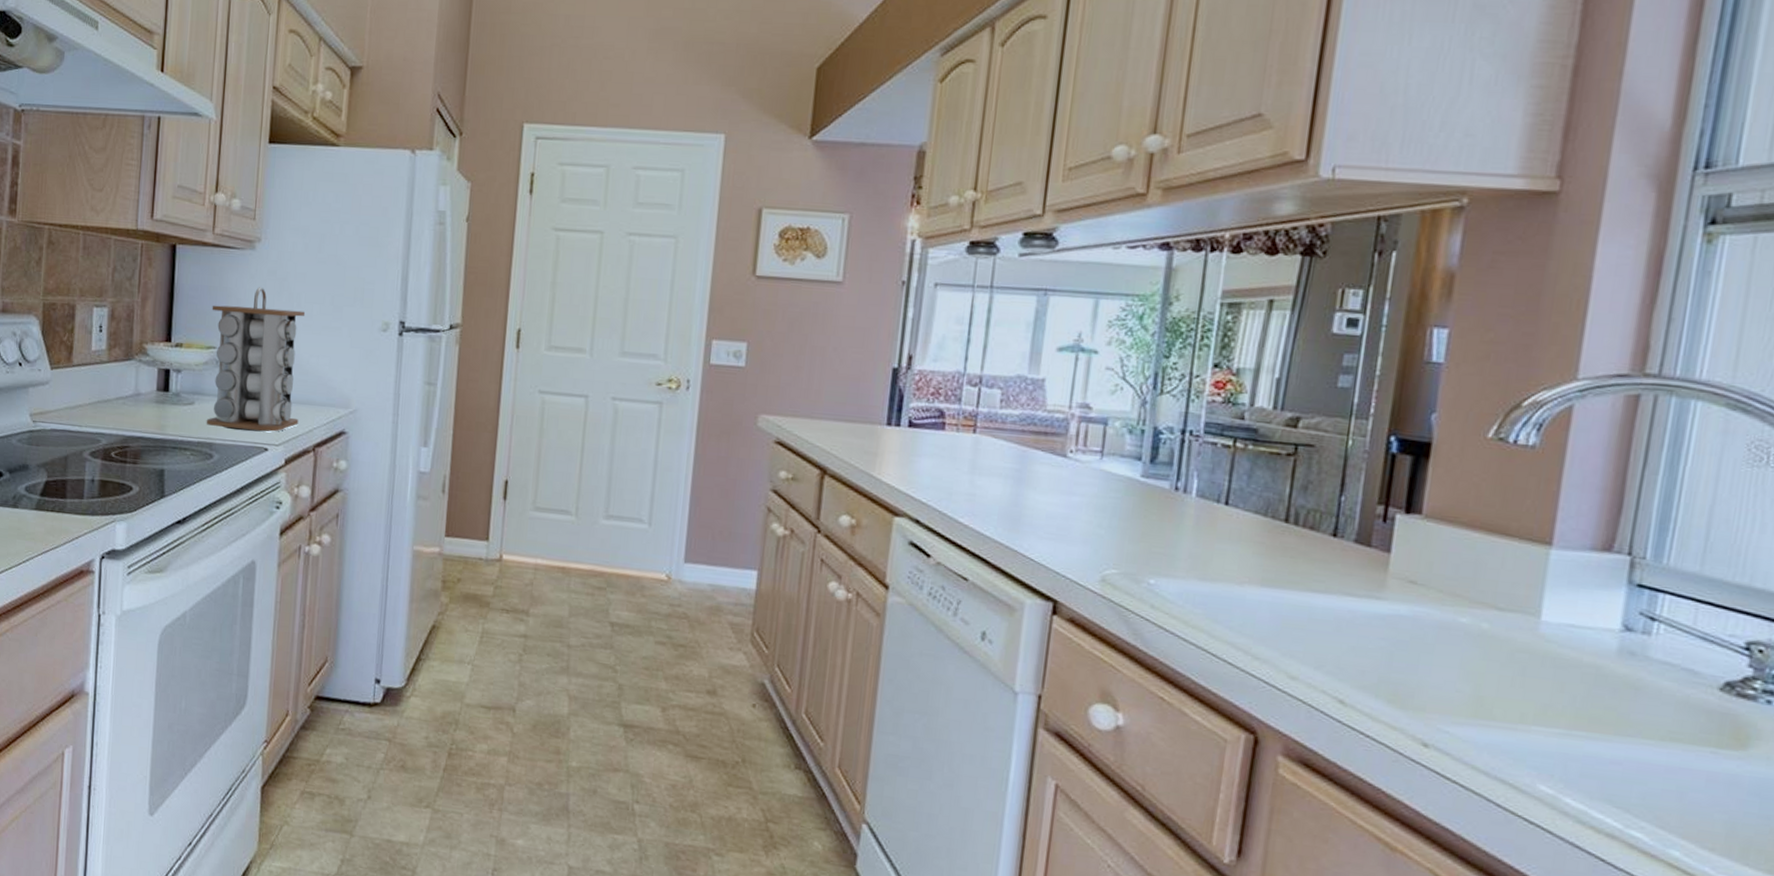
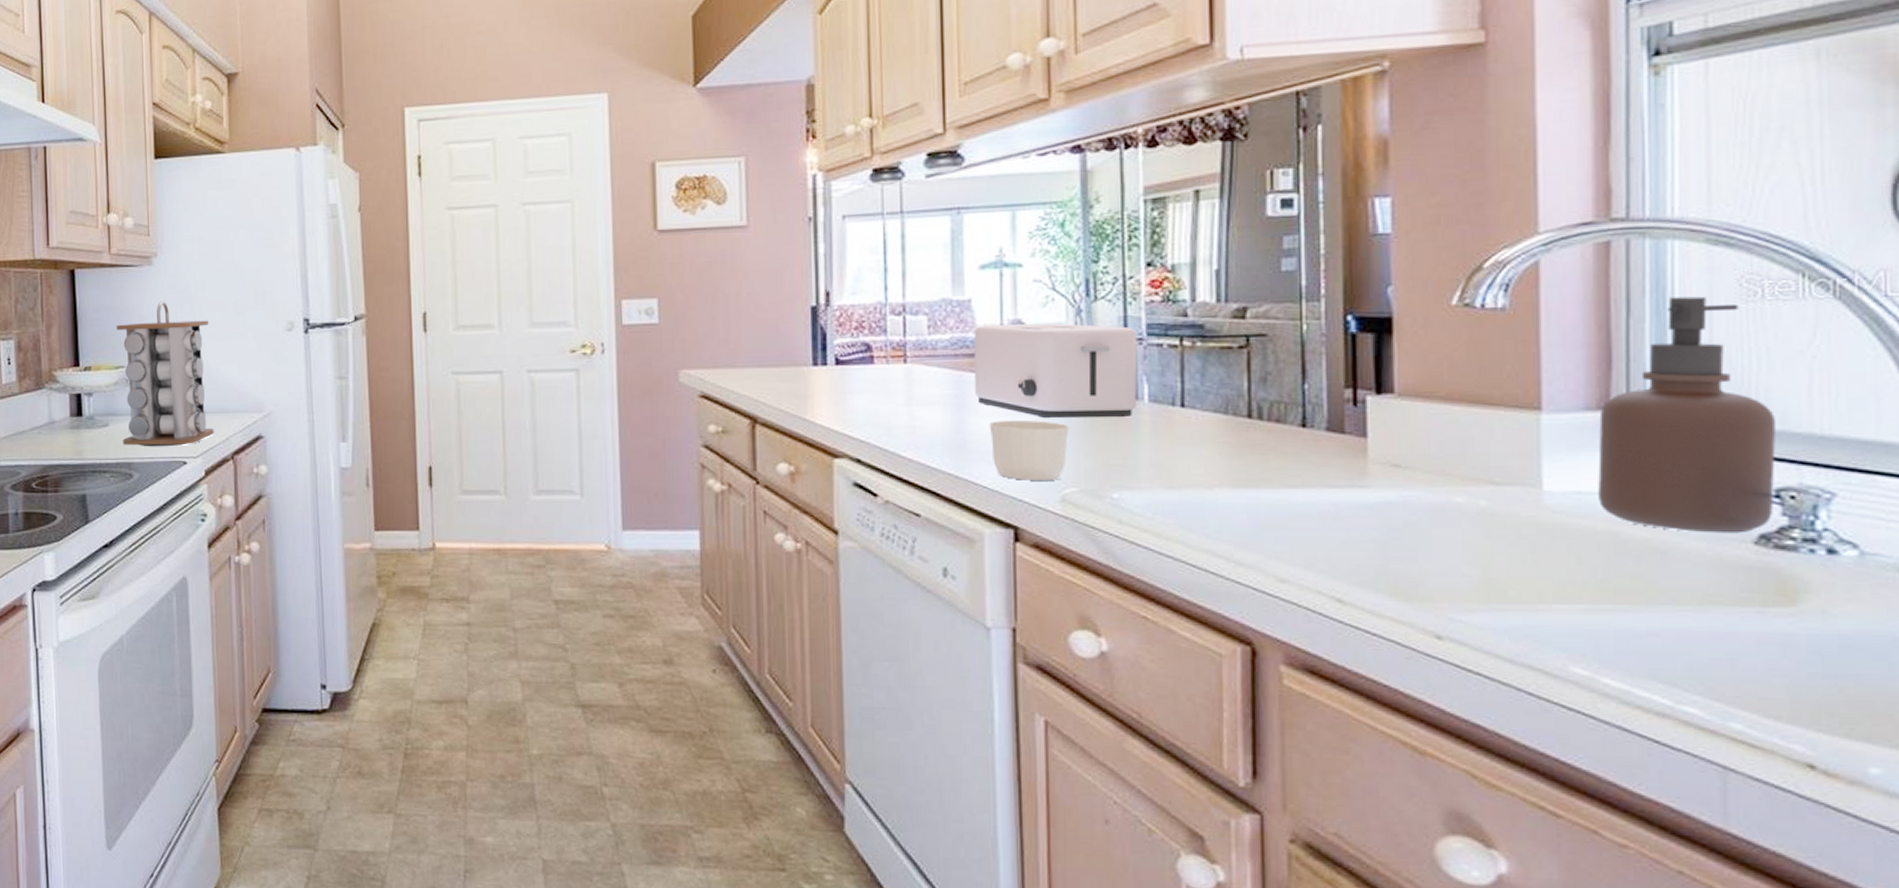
toaster: none [1035,406,1195,509] -> present [974,323,1138,419]
mug: none [1043,498,1119,561] -> present [989,419,1070,480]
soap dispenser: none [1588,454,1759,679] -> present [1598,296,1776,534]

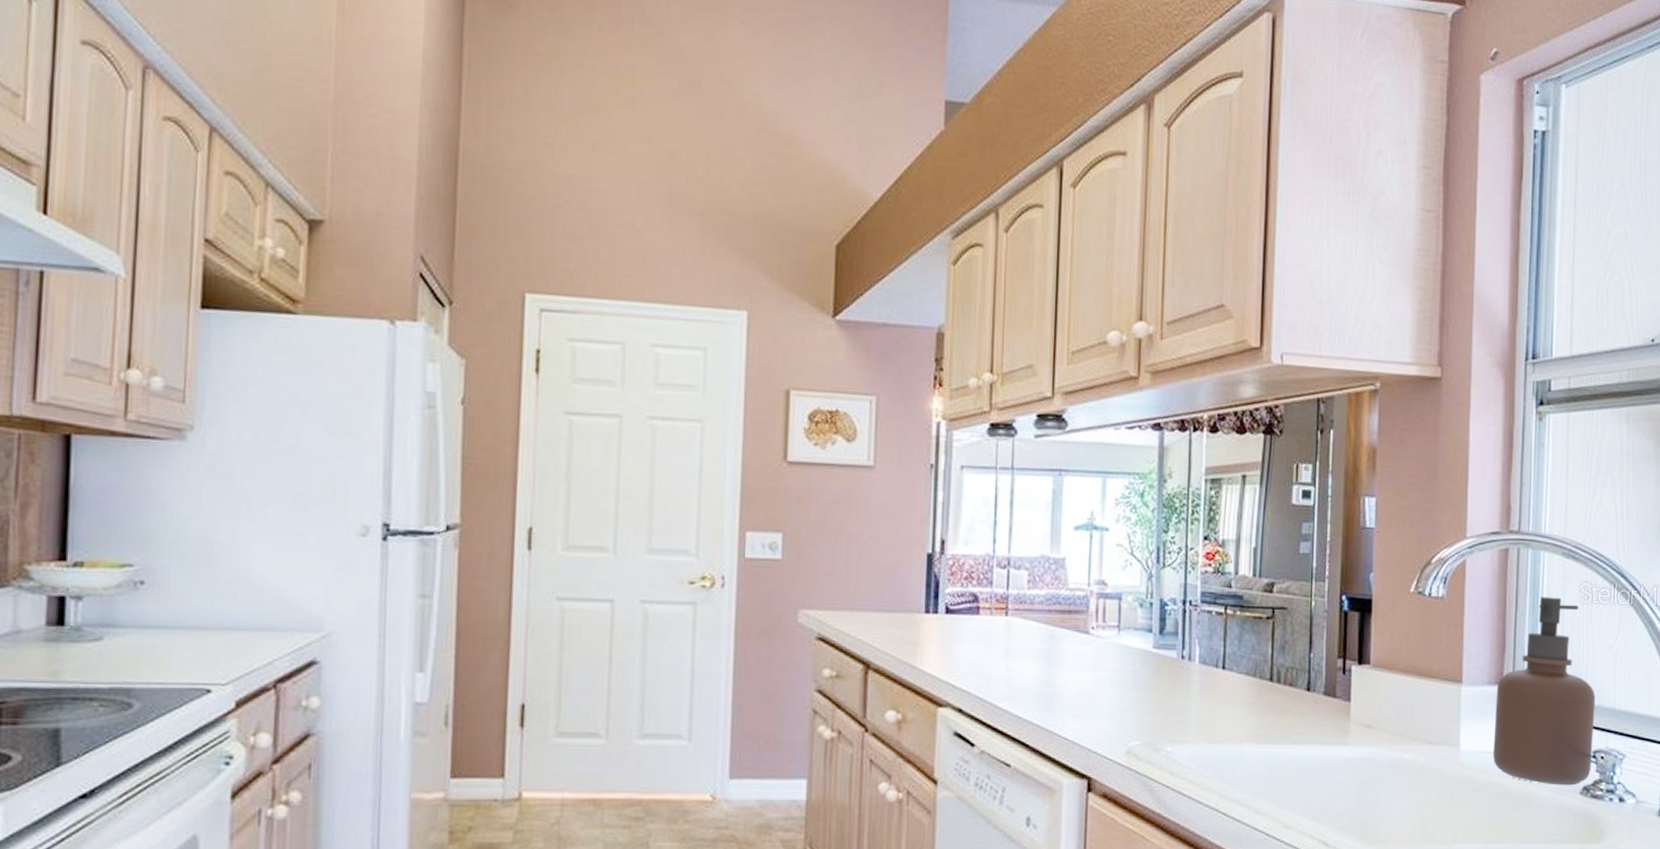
spice rack: present [116,301,214,447] -> none [121,486,258,670]
toaster: present [974,323,1138,419] -> none [1062,584,1194,677]
mug: present [989,419,1070,480] -> none [1073,675,1137,734]

